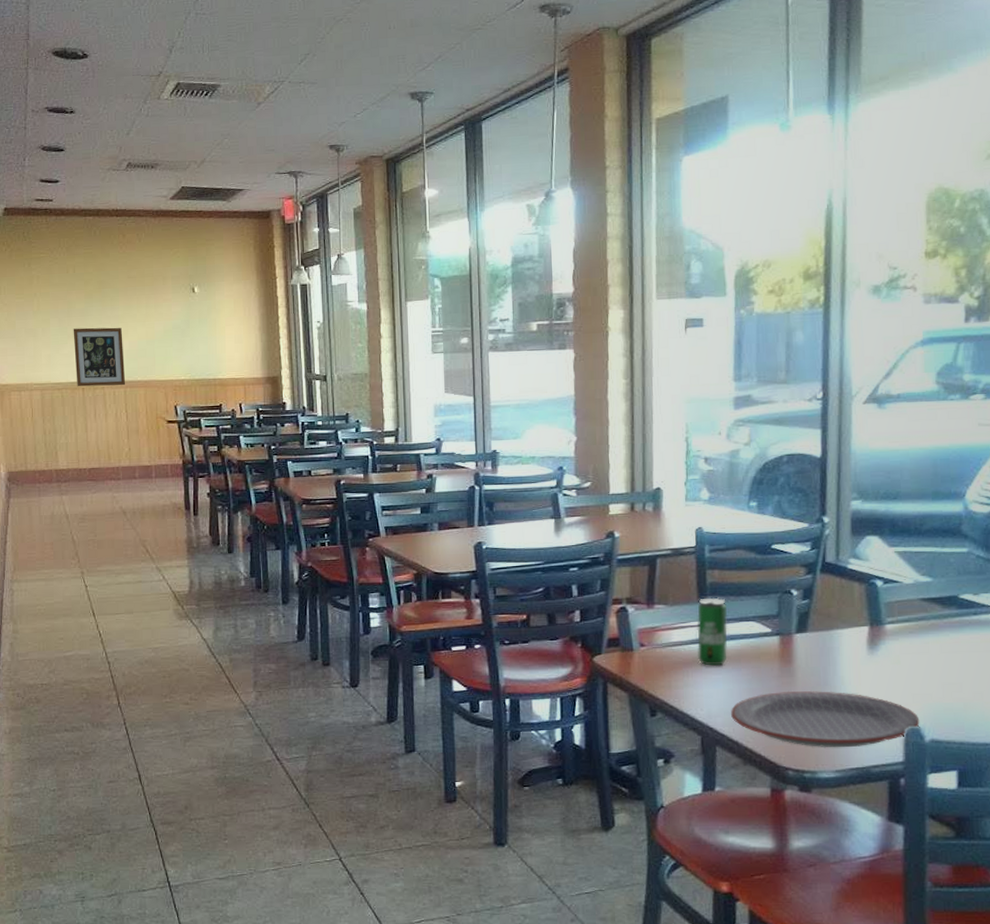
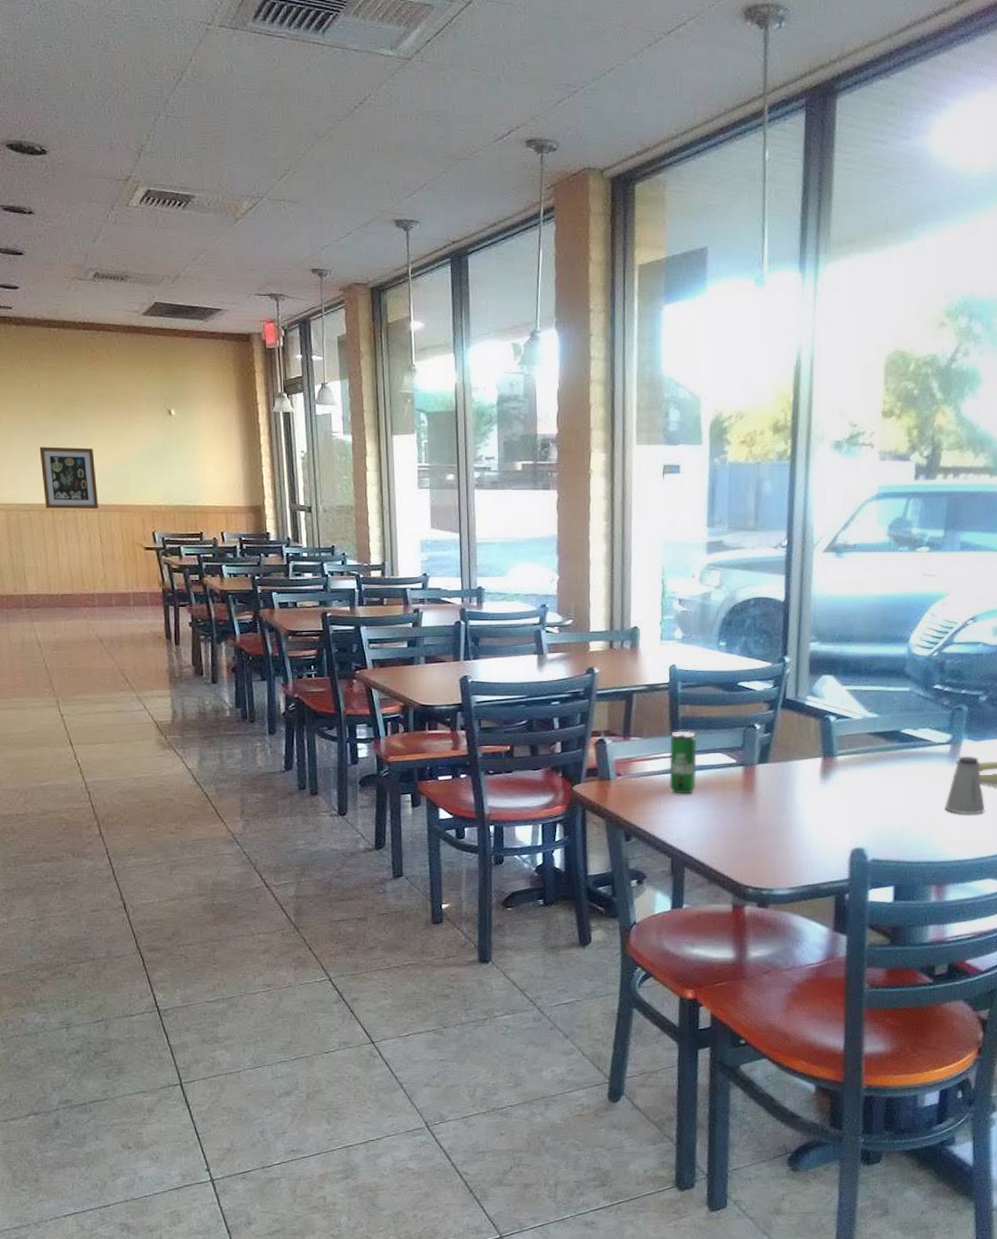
plate: present [731,691,920,748] -> none [698,816,864,868]

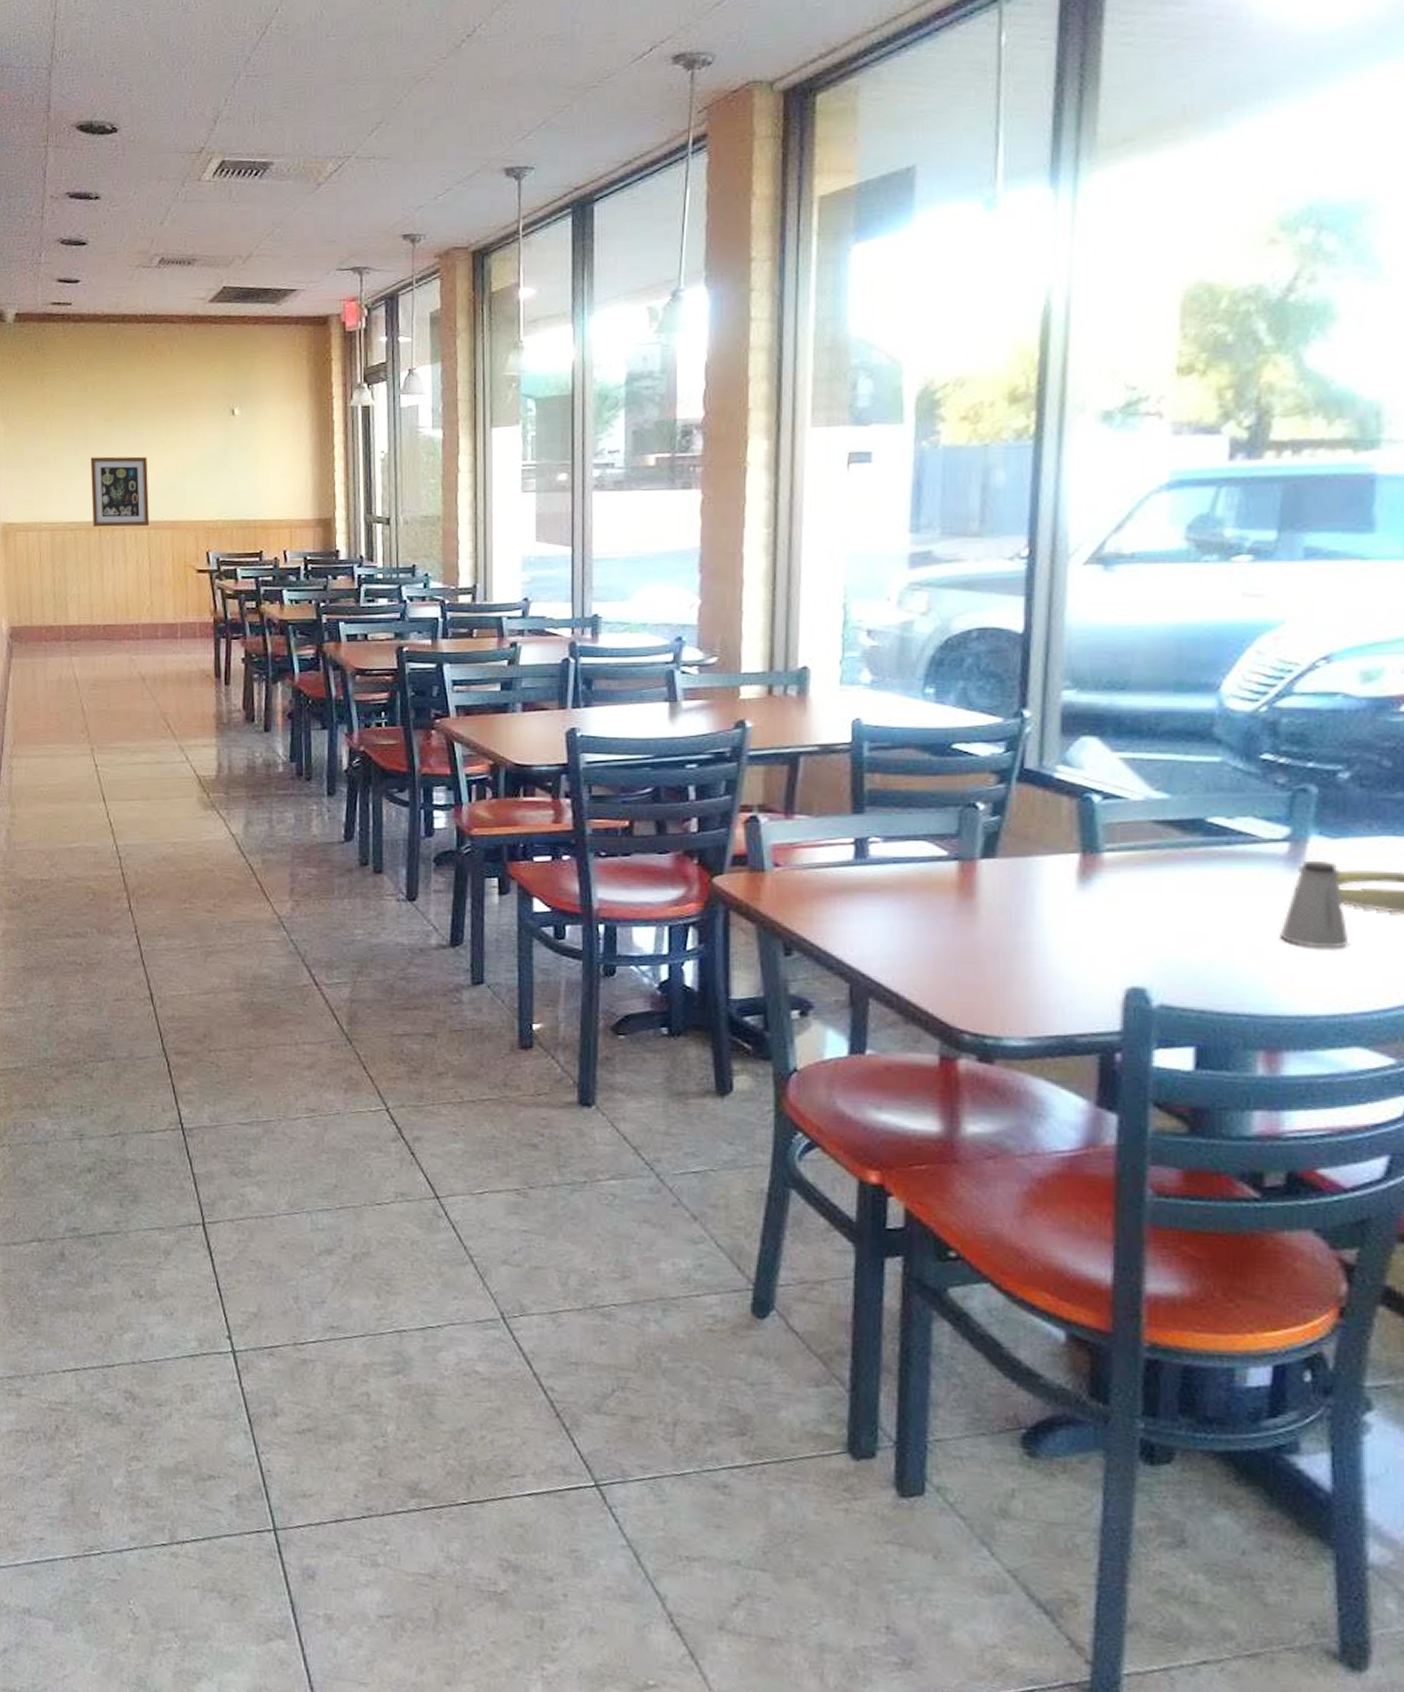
beverage can: present [669,730,697,794] -> none [849,808,891,896]

